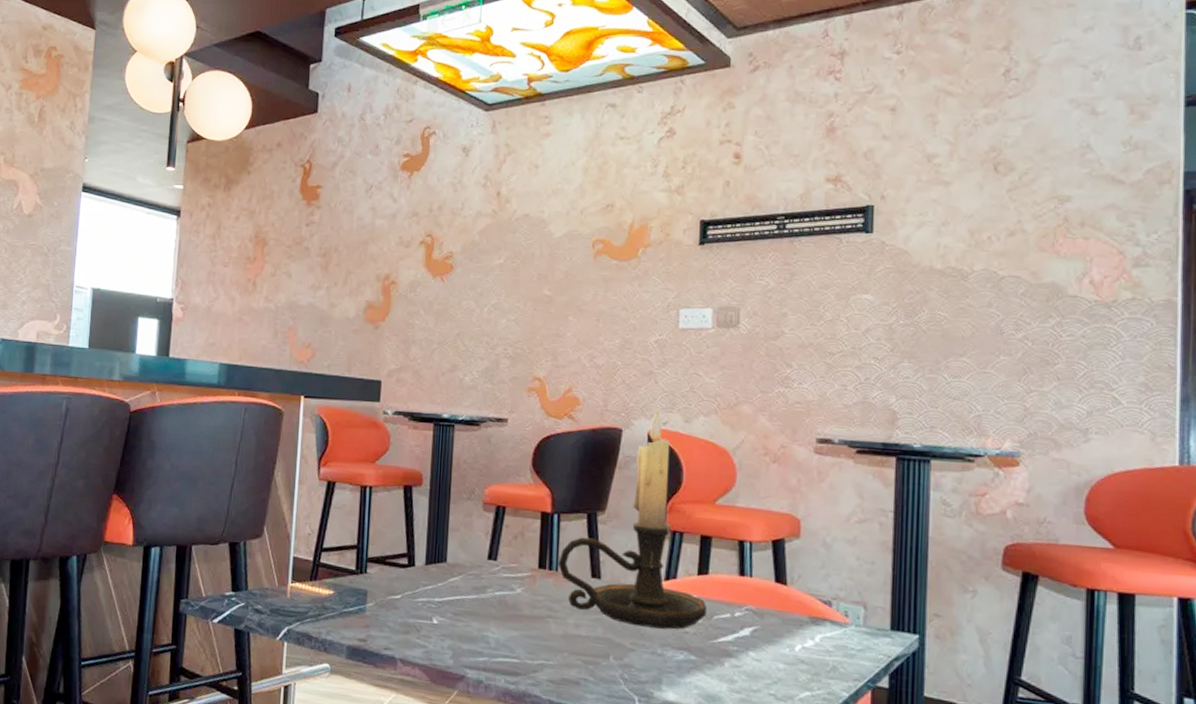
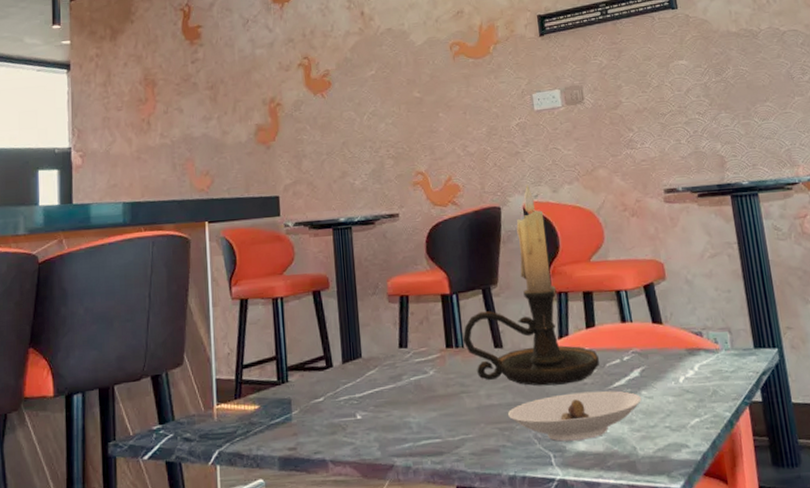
saucer: none [594,638,748,691] -> present [507,391,642,442]

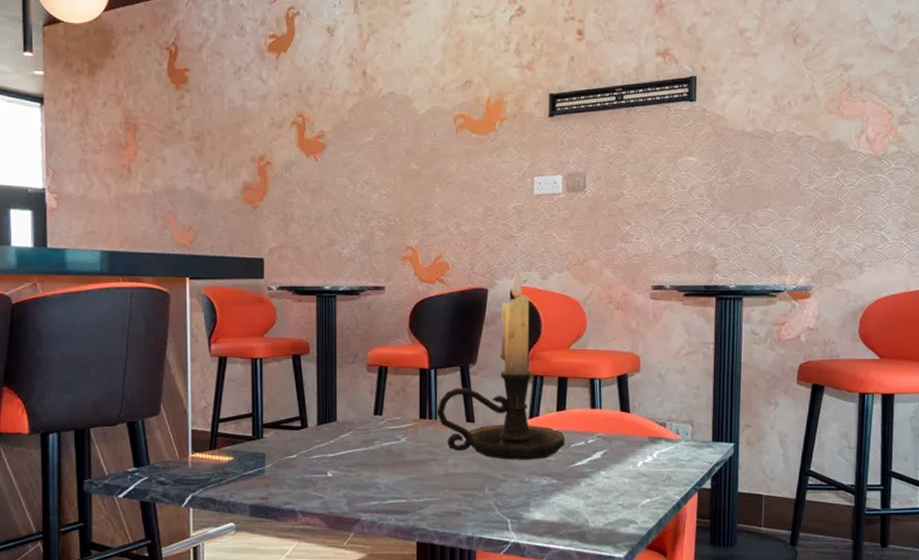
saucer: present [507,391,642,442] -> none [472,468,600,510]

